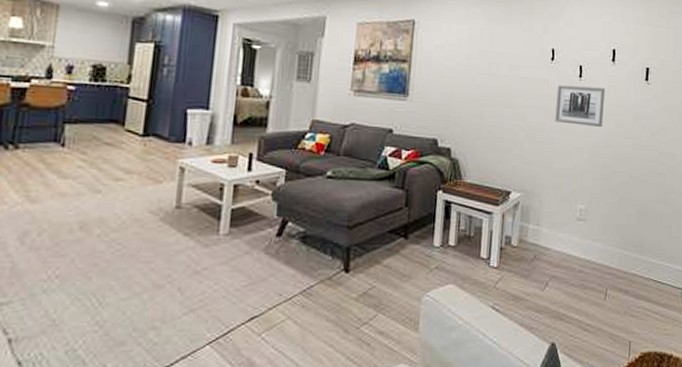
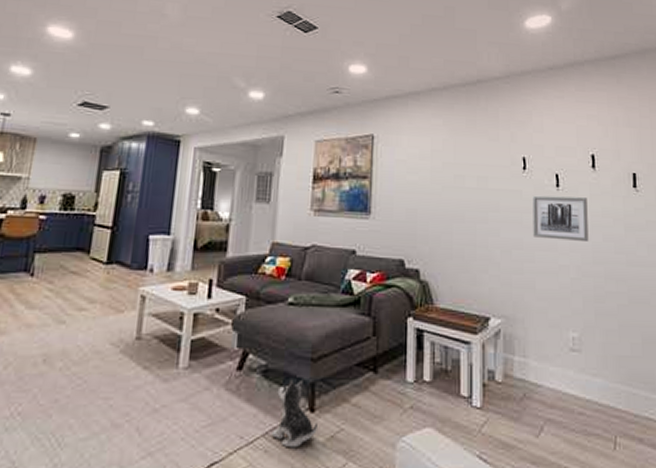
plush toy: none [308,244,351,303] -> present [271,379,317,448]

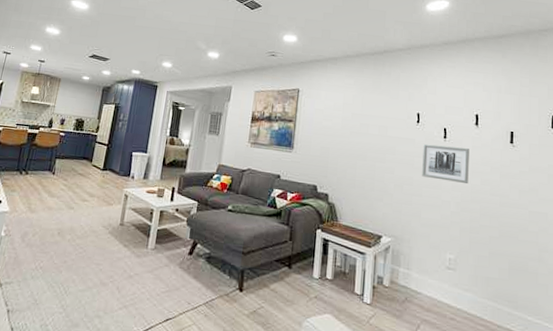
plush toy: present [271,379,317,448] -> none [210,265,244,316]

